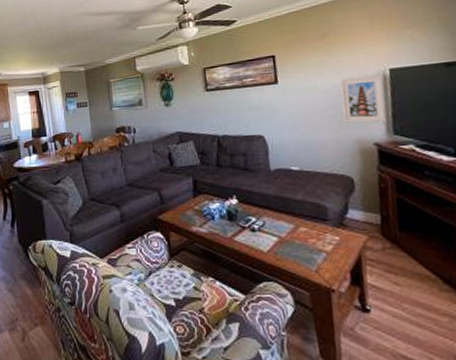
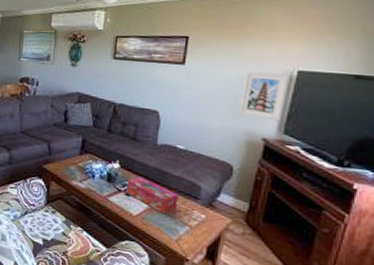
tissue box: none [249,208,308,244] -> present [126,176,179,214]

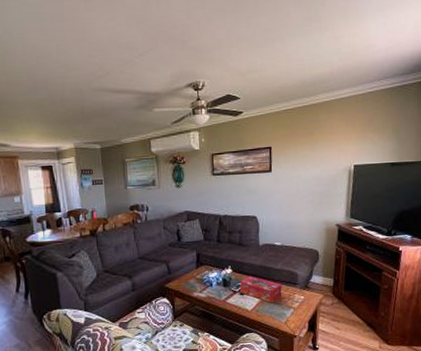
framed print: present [239,72,290,121] -> none [317,170,349,208]

